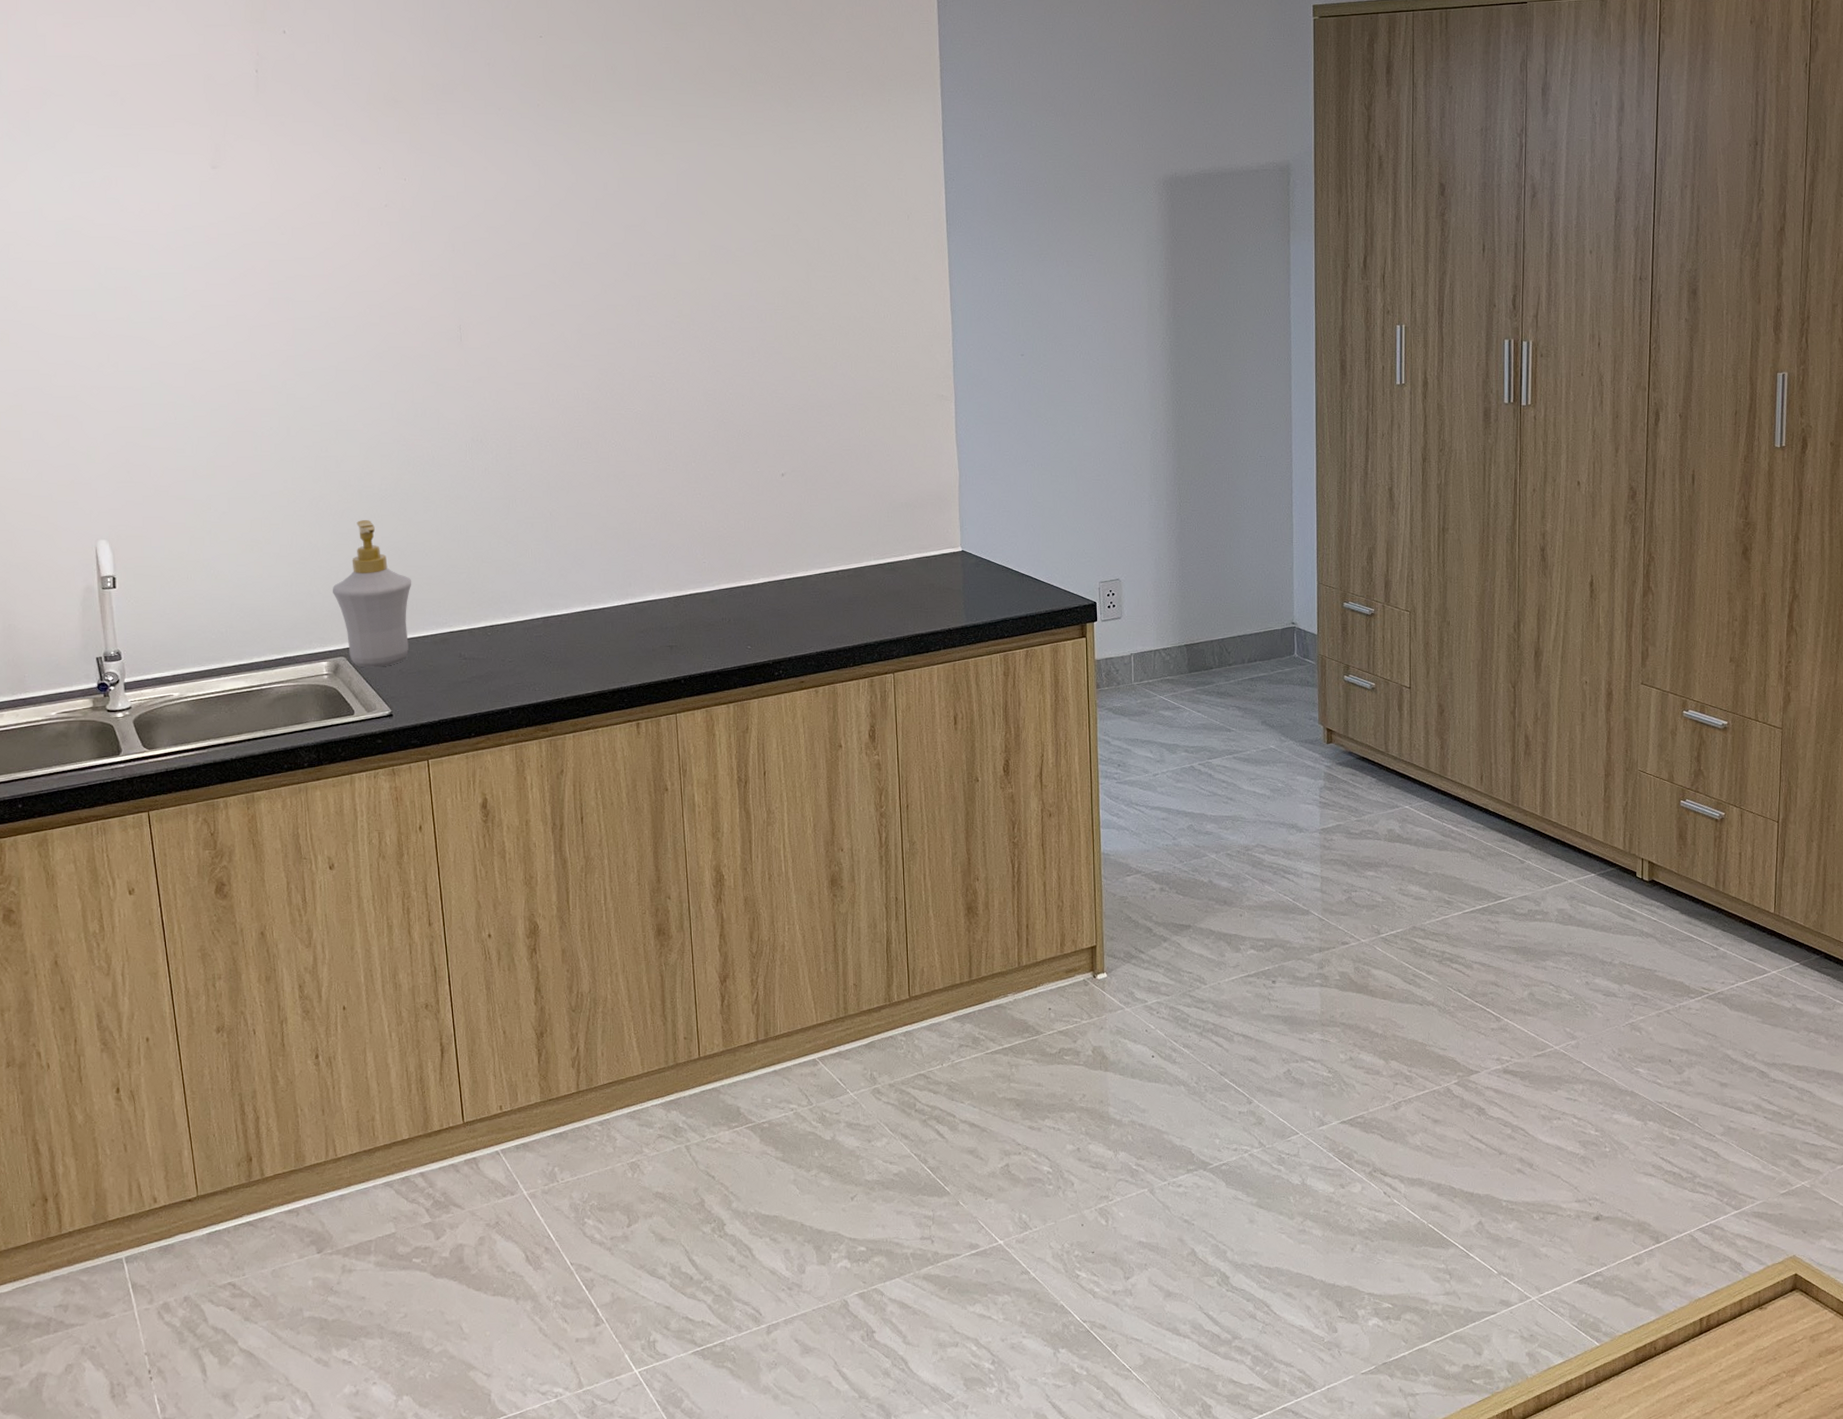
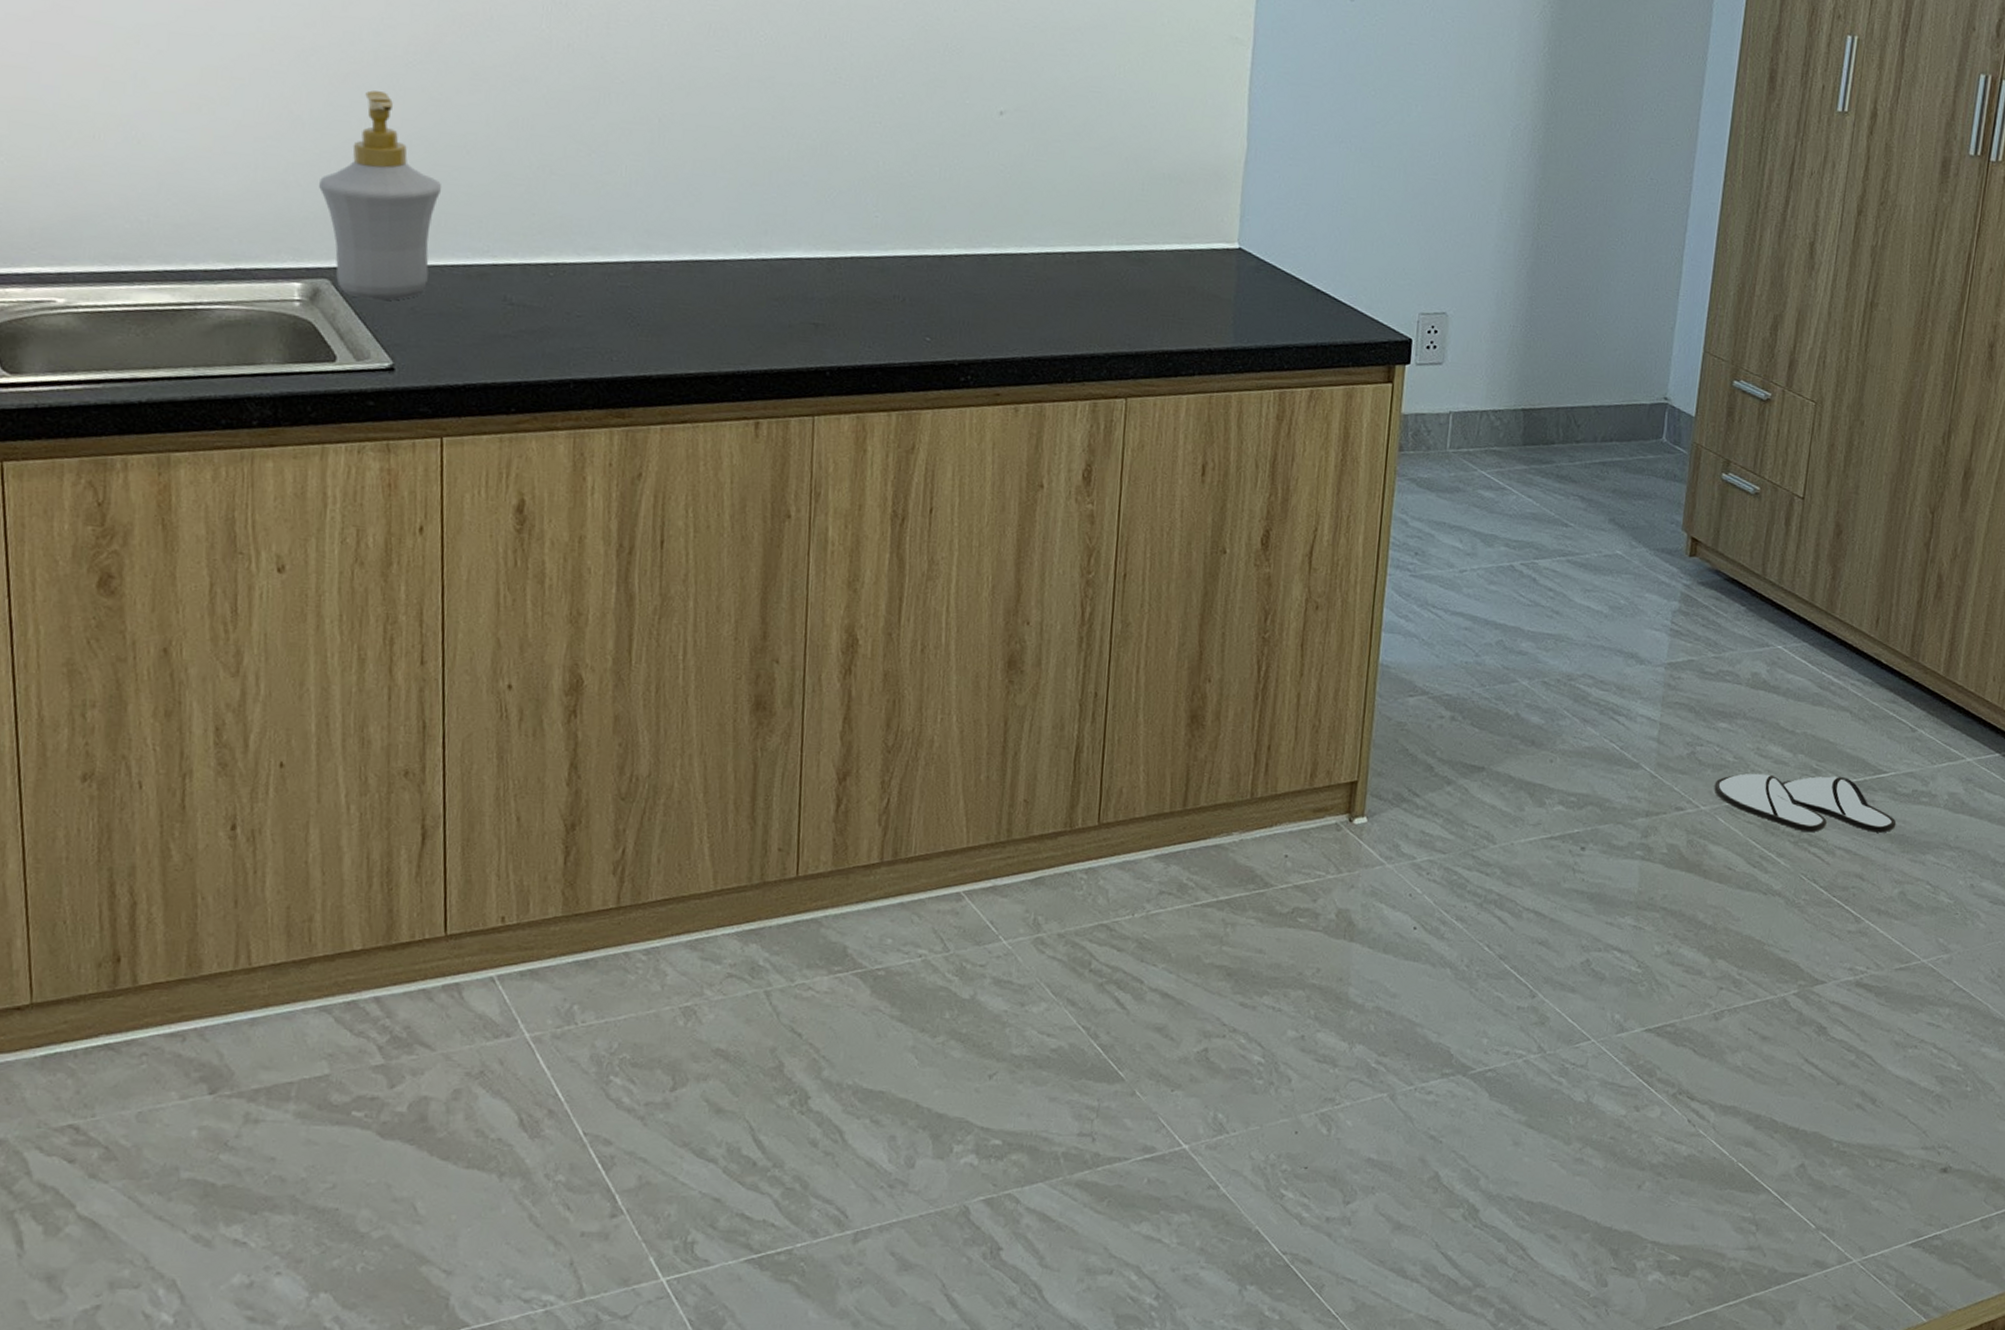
slippers: none [1370,904,1519,952] -> present [1714,773,1897,833]

